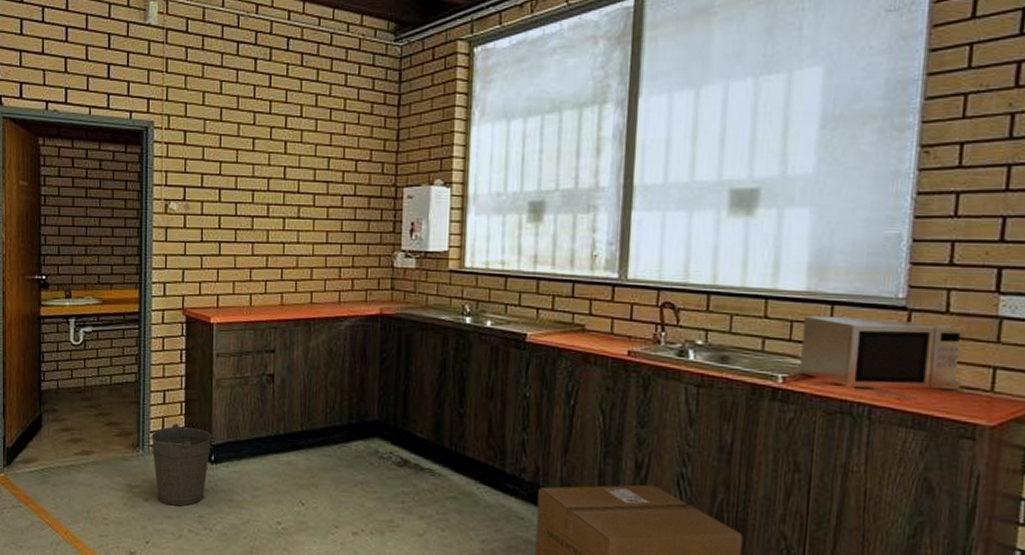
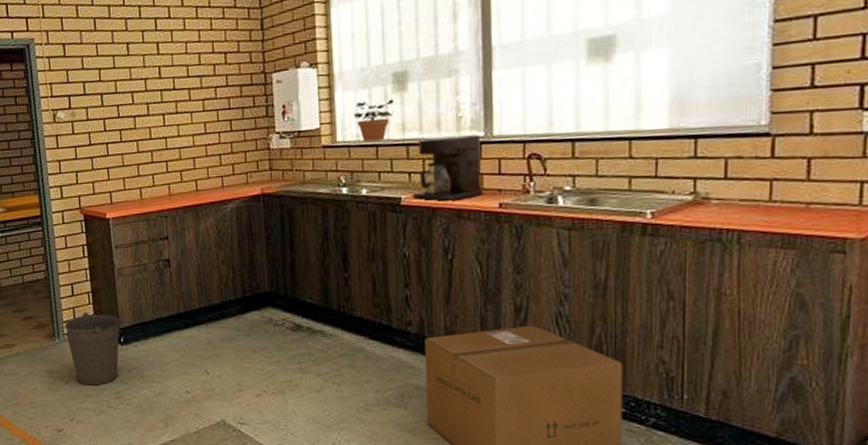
potted plant: none [485,228,528,271] -> present [353,99,394,142]
coffee maker: none [538,273,614,344] -> present [412,134,484,202]
microwave: present [800,316,965,390] -> none [668,143,829,216]

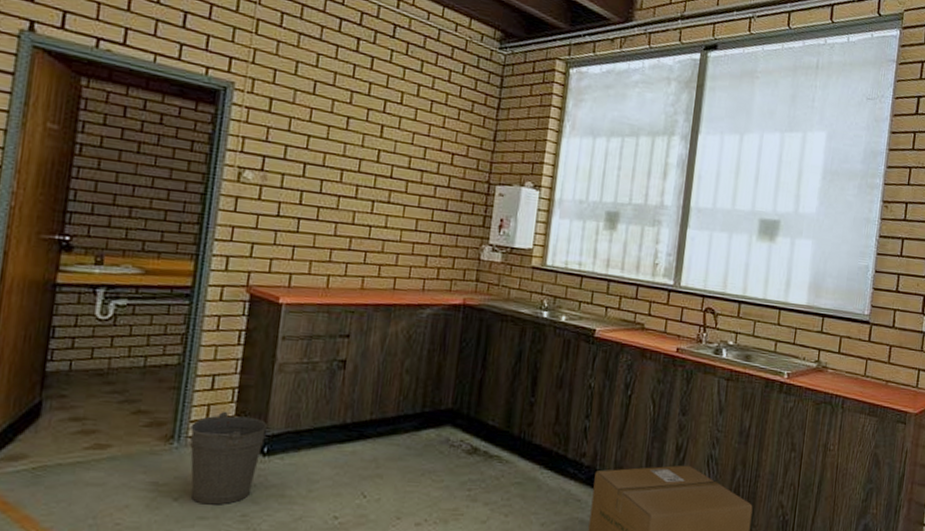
potted plant: present [353,99,394,142] -> none [566,231,603,272]
coffee maker: present [412,134,484,202] -> none [605,277,670,341]

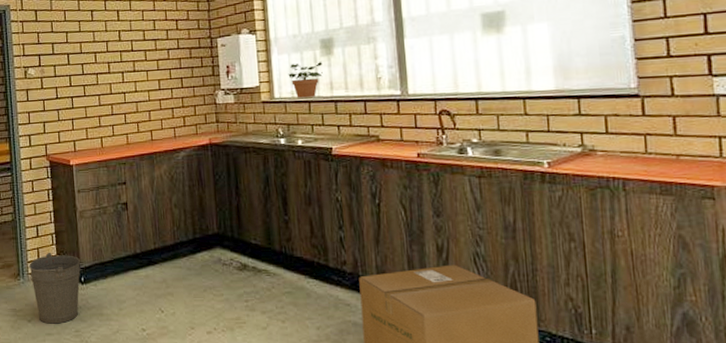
potted plant: none [566,231,603,272] -> present [288,62,323,98]

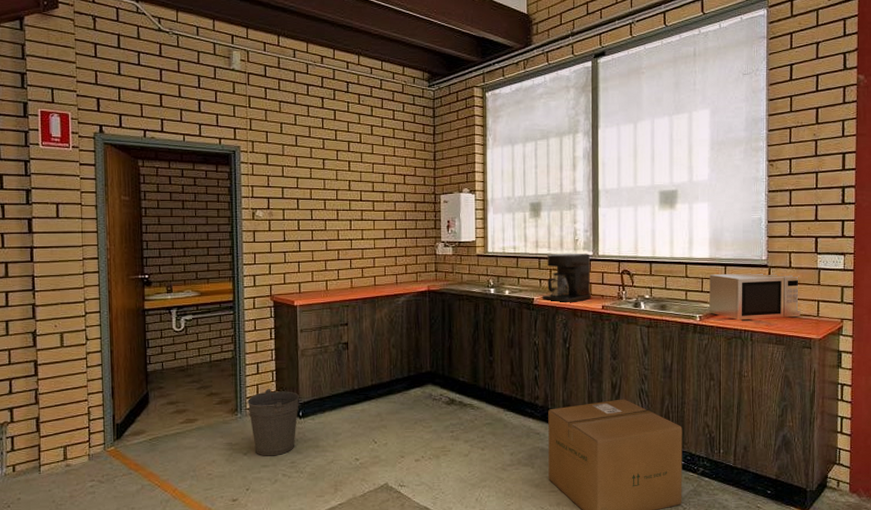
potted plant: present [288,62,323,98] -> none [501,223,530,253]
coffee maker: none [342,93,404,152] -> present [542,253,592,303]
microwave: none [557,103,695,166] -> present [709,272,801,321]

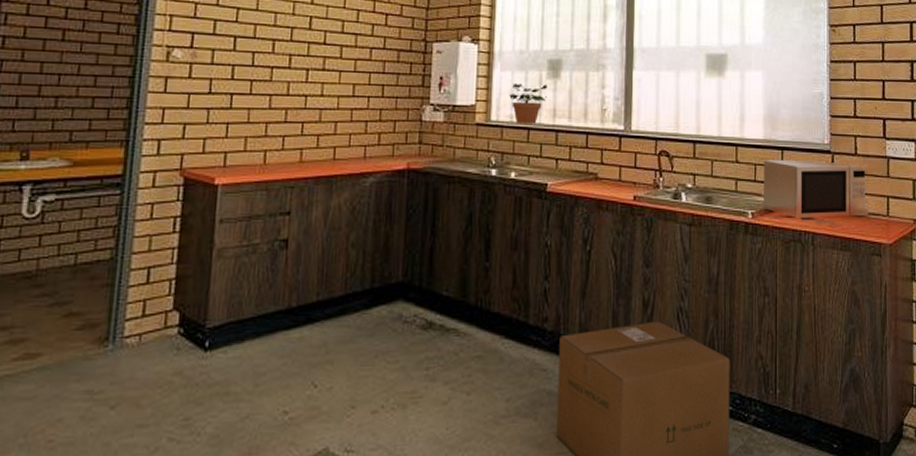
bucket: present [247,389,299,456] -> none [126,307,207,411]
potted plant: none [501,223,530,253] -> present [509,83,547,124]
coffee maker: present [542,253,592,303] -> none [558,125,622,192]

